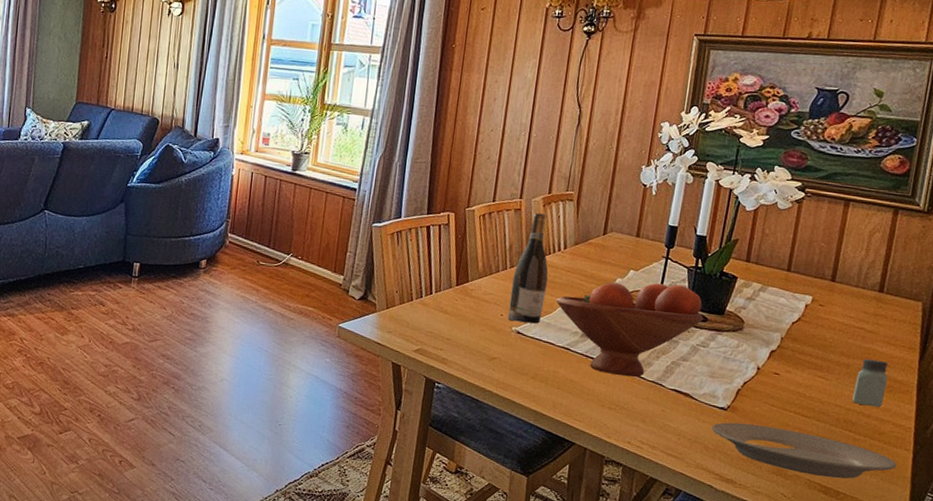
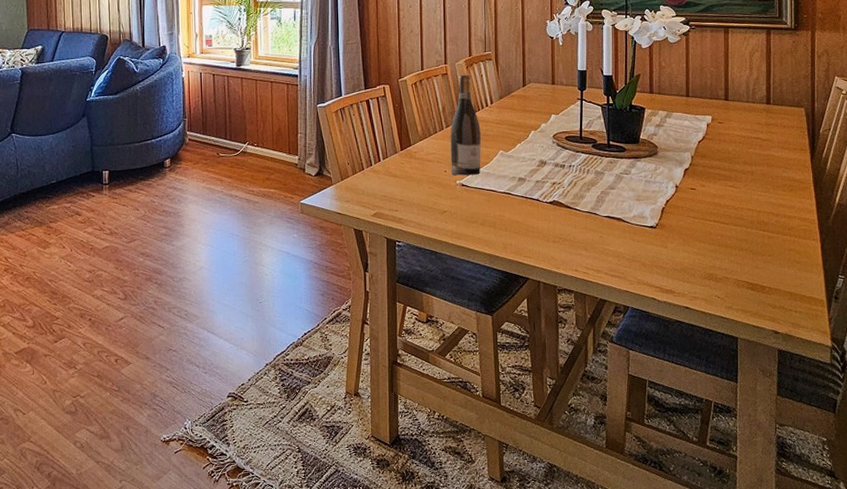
fruit bowl: present [556,282,704,378] -> none [492,121,623,211]
plate: present [712,422,897,479] -> none [646,237,809,275]
saltshaker: present [853,358,888,408] -> none [761,164,788,206]

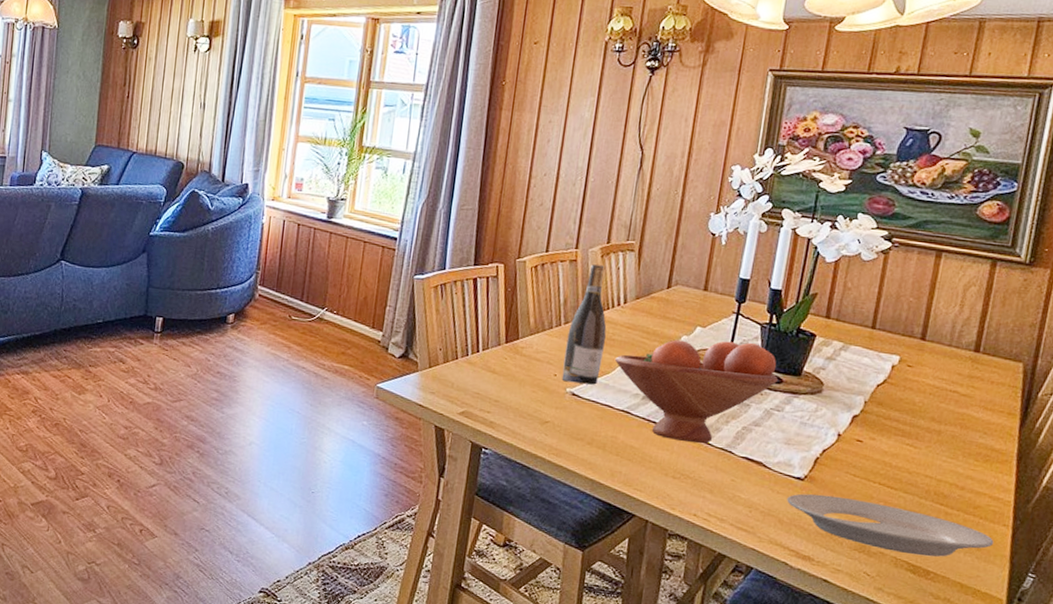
fruit bowl: none [492,121,623,211] -> present [615,339,779,444]
plate: none [646,237,809,275] -> present [787,493,994,557]

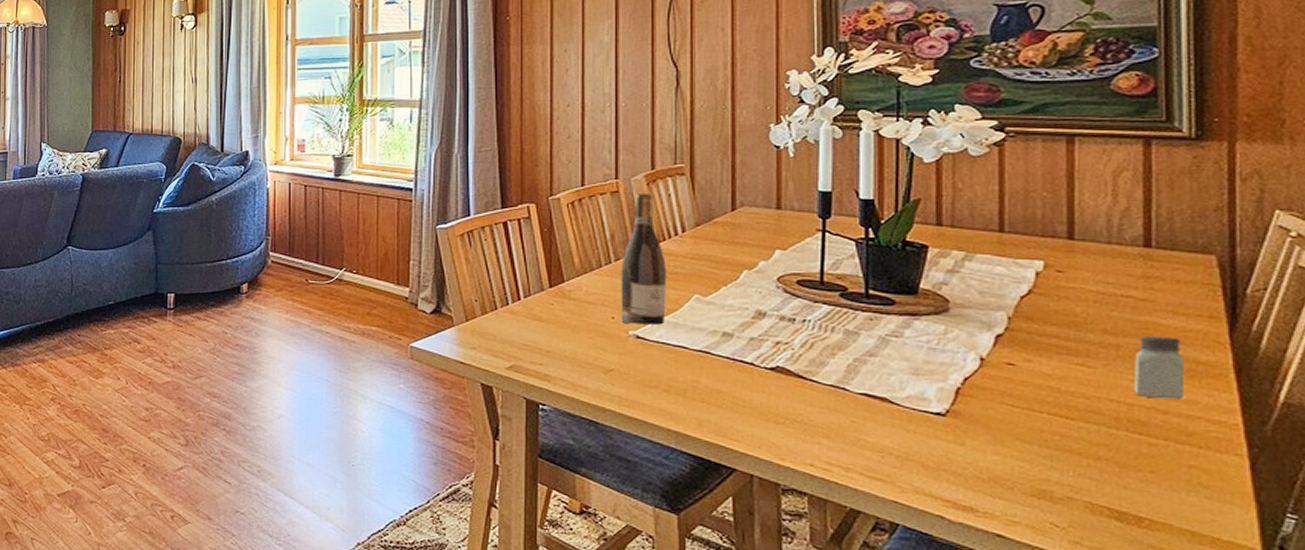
fruit bowl: present [615,339,779,444] -> none [682,261,890,382]
plate: present [787,493,994,557] -> none [928,431,1226,500]
saltshaker: none [944,425,985,479] -> present [1135,335,1185,399]

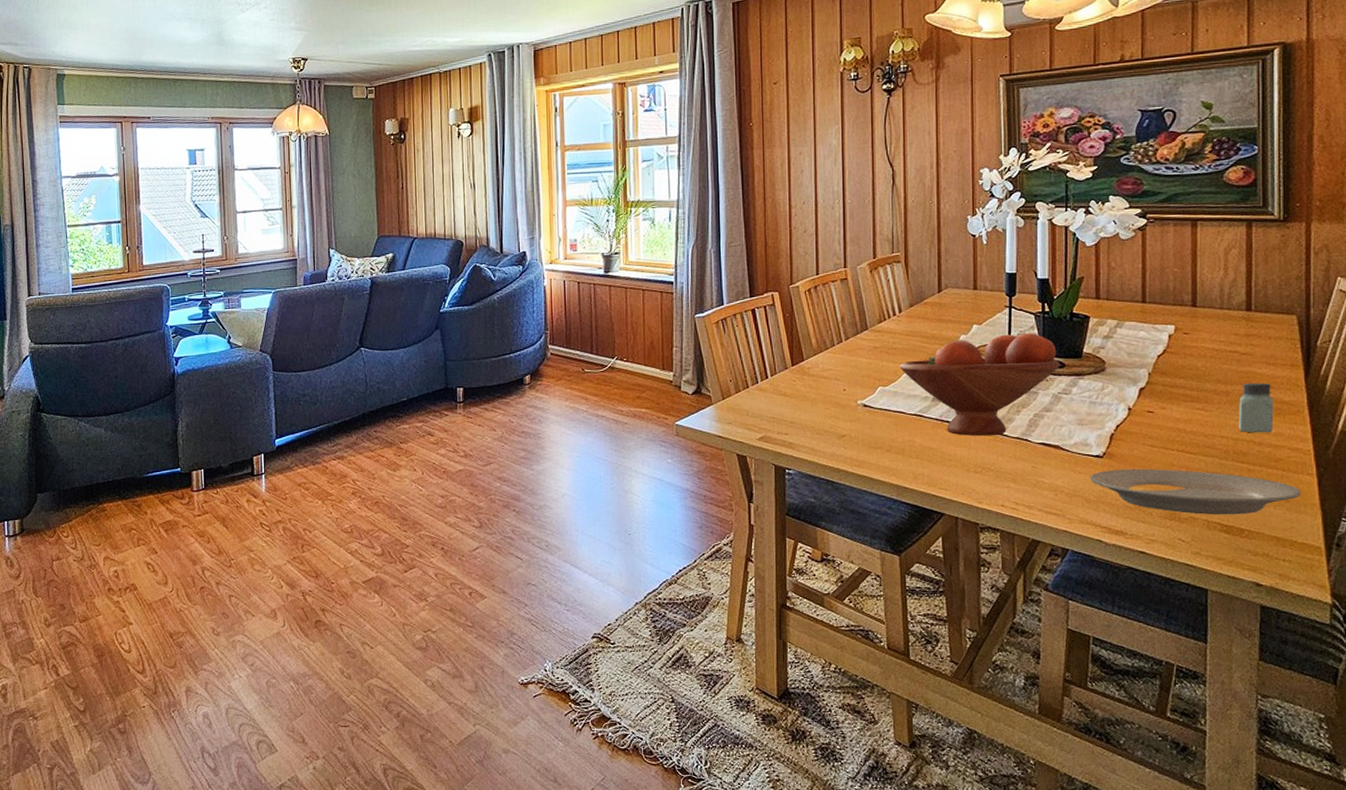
wine bottle: present [621,194,666,325] -> none [850,280,887,395]
fruit bowl: none [682,261,890,382] -> present [900,332,1061,437]
plate: none [928,431,1226,500] -> present [1090,468,1302,516]

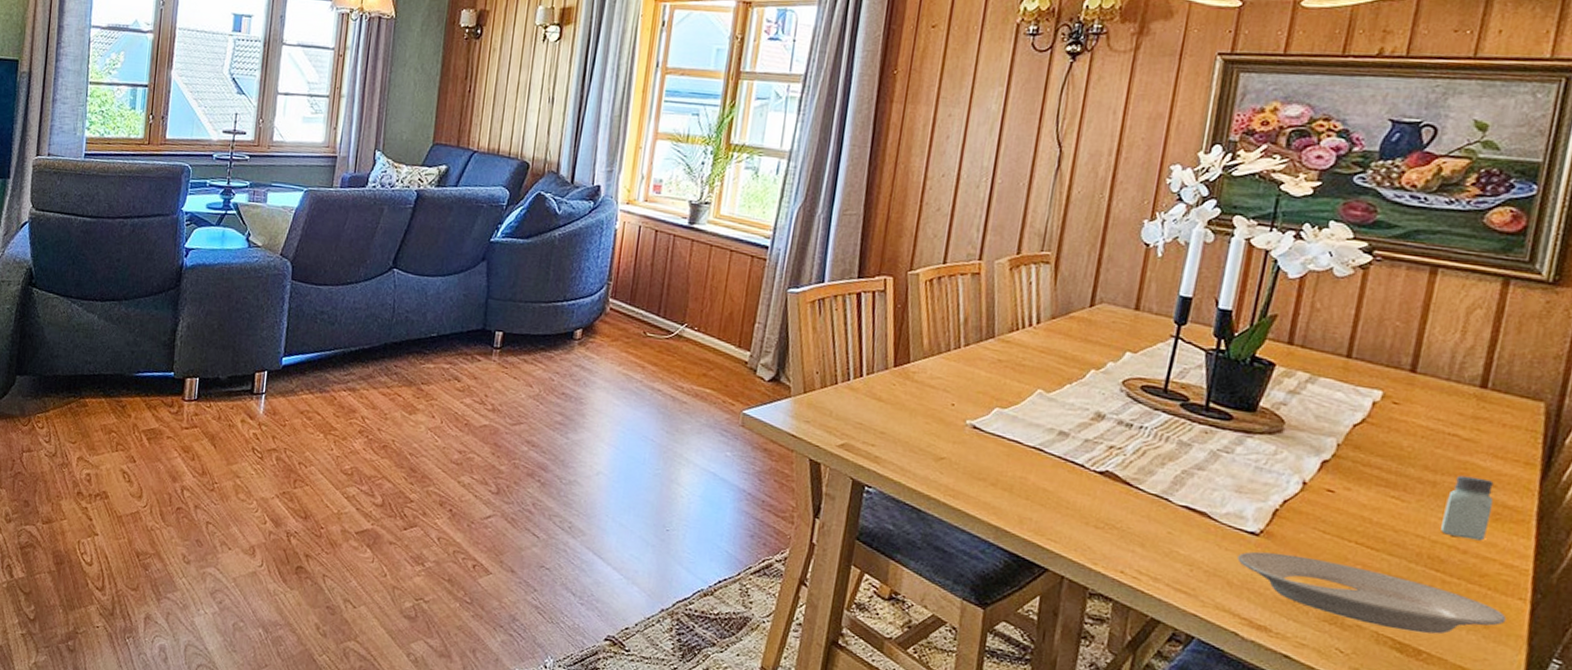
fruit bowl: present [900,332,1061,437] -> none [1026,366,1228,489]

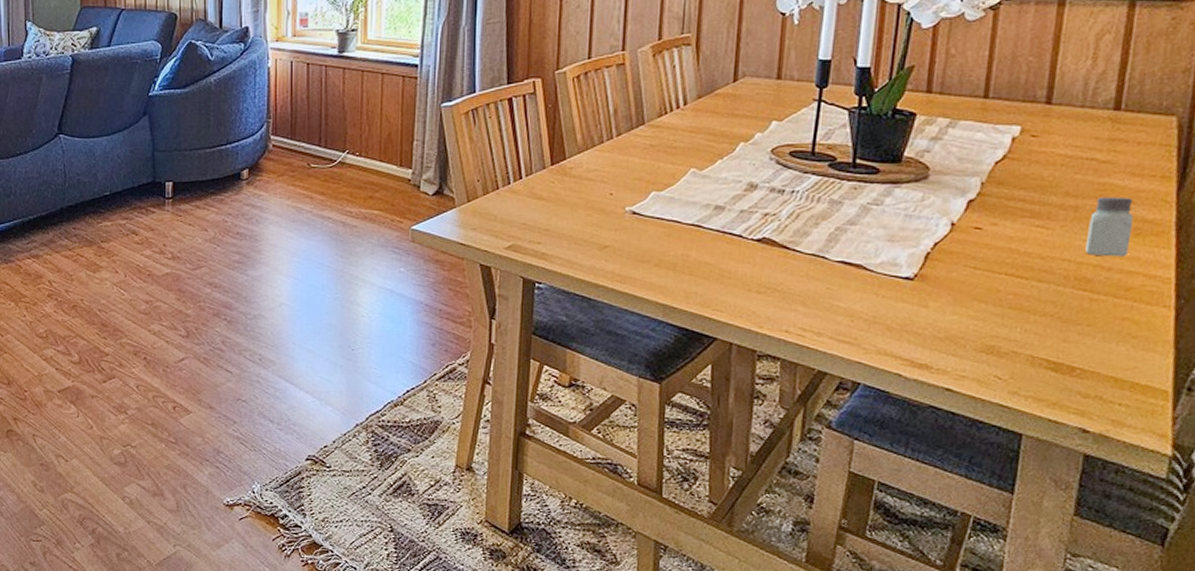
plate: present [1237,551,1507,634] -> none [895,293,1153,351]

